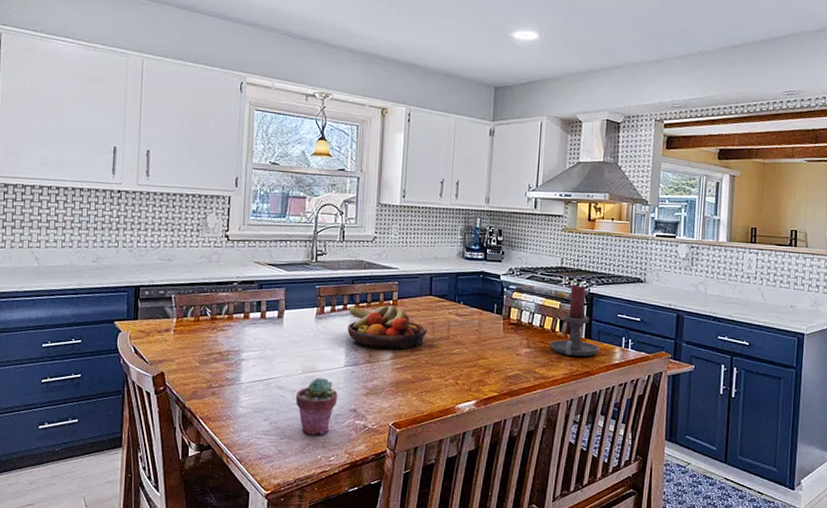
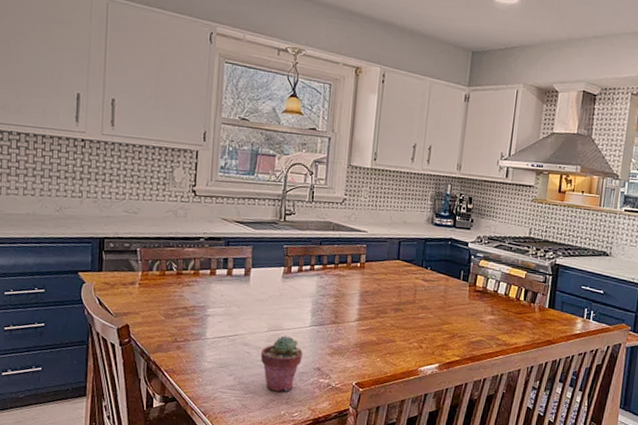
fruit bowl: present [347,305,428,349] -> none [314,267,394,312]
candle holder: present [549,284,600,357] -> none [513,254,562,326]

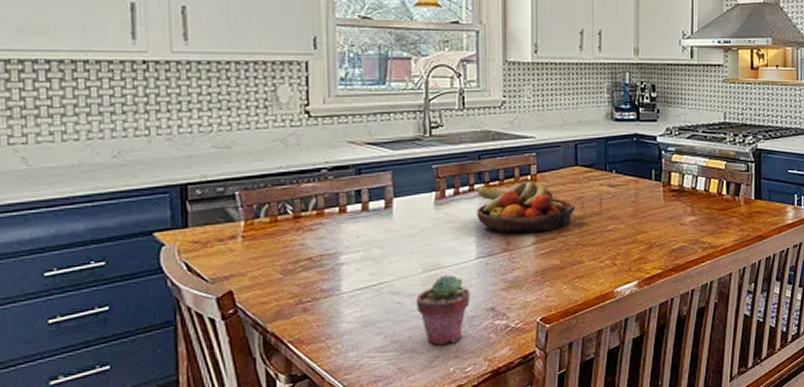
fruit bowl: none [314,267,394,312] -> present [476,181,576,233]

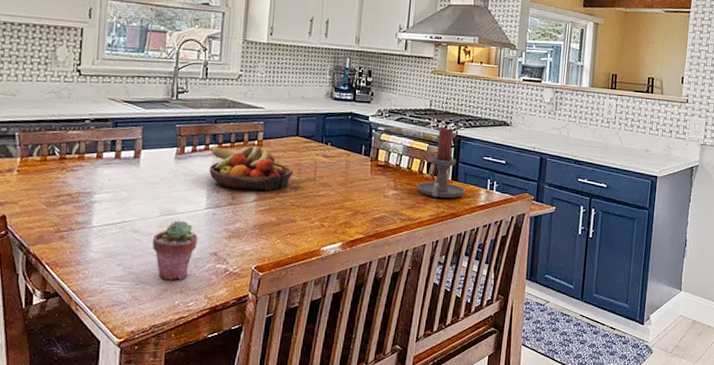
candle holder: none [716,141,771,220] -> present [416,126,466,199]

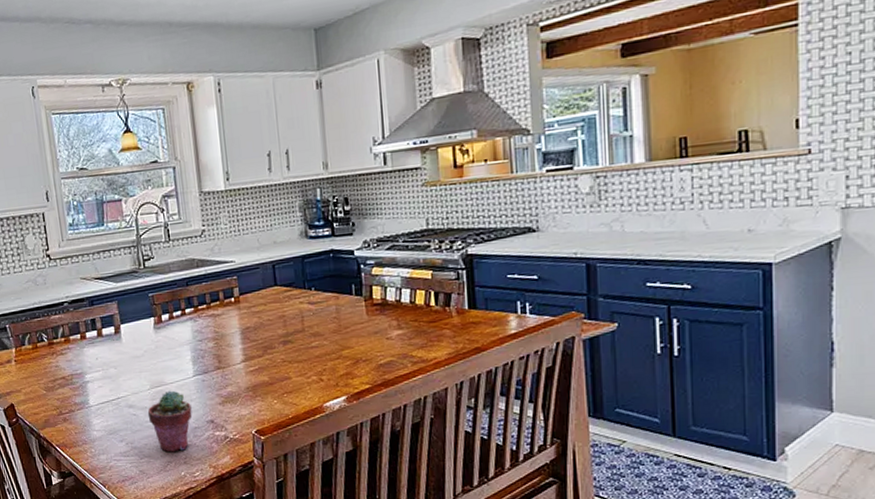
fruit bowl: present [209,145,294,191] -> none [187,303,279,352]
candle holder: present [416,126,466,199] -> none [425,247,489,332]

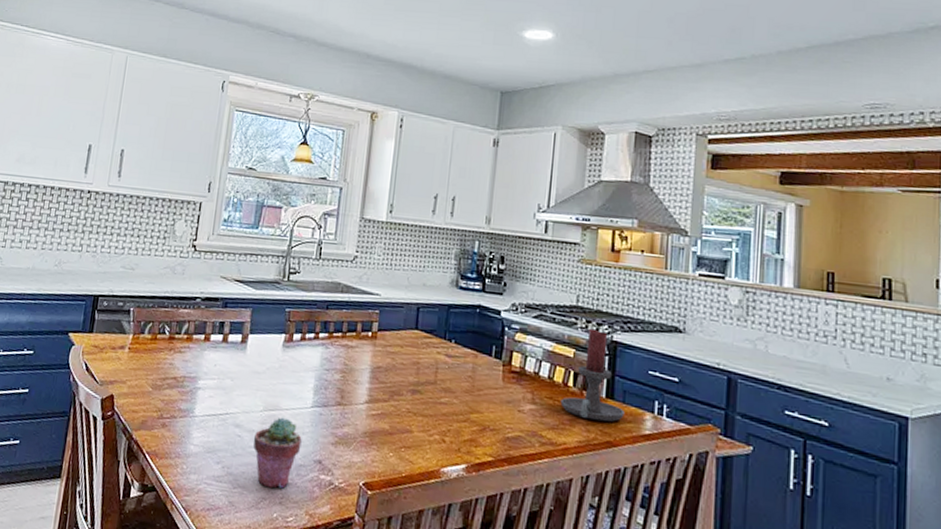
candle holder: none [425,247,489,332] -> present [560,328,625,422]

